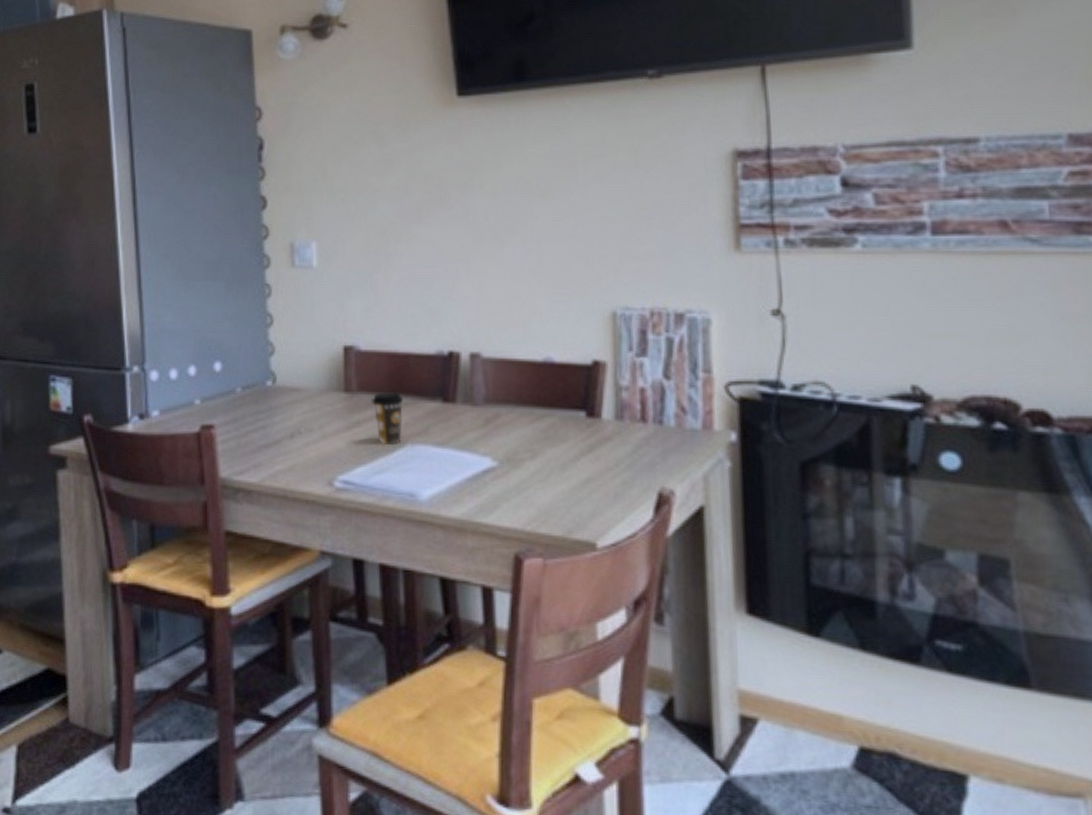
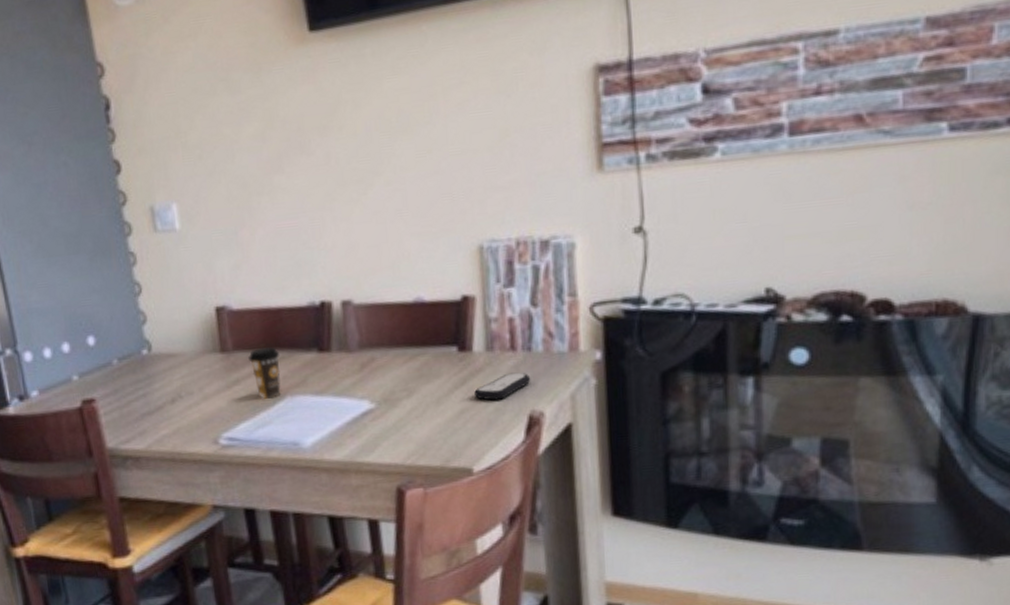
remote control: none [601,445,662,472] -> present [474,372,531,401]

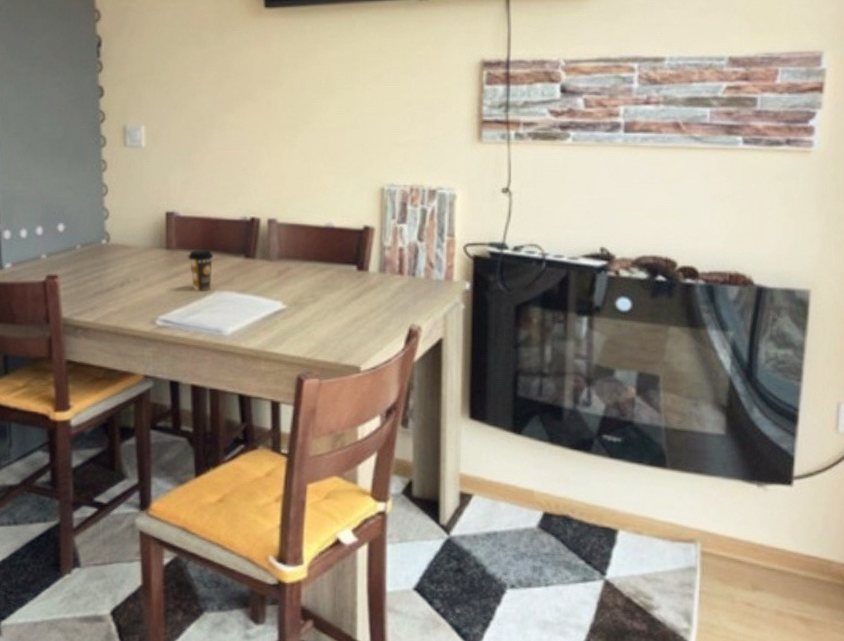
remote control: present [474,372,531,401] -> none [367,292,413,313]

